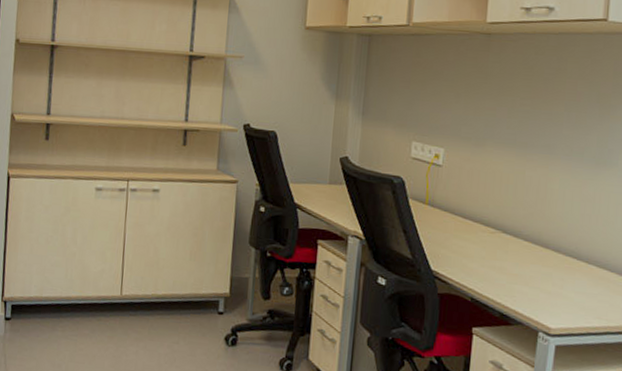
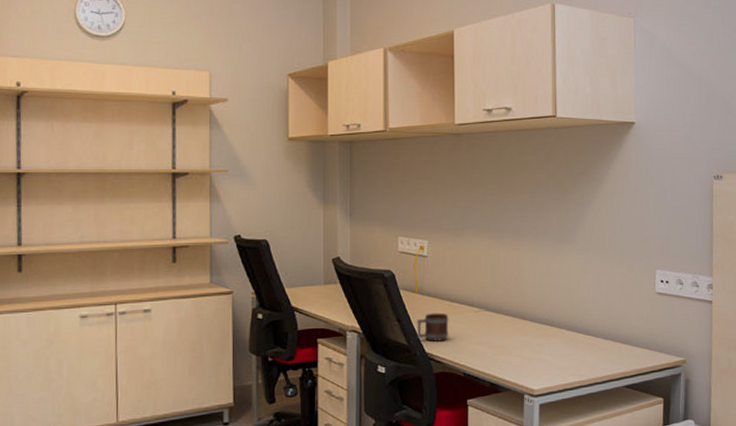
mug: none [423,227,460,260] -> present [417,312,449,342]

